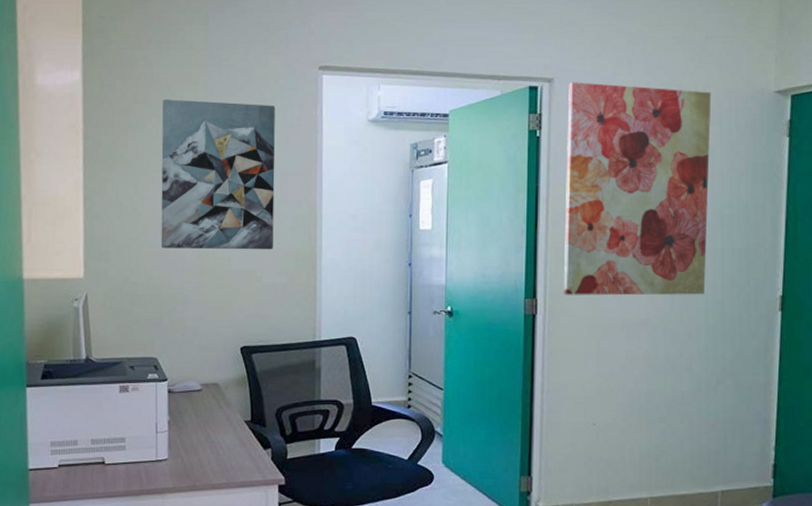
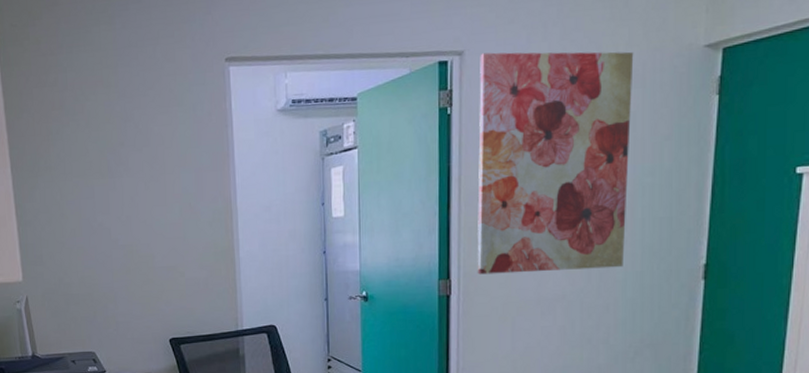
wall art: present [160,99,275,250] -> none [78,101,193,250]

